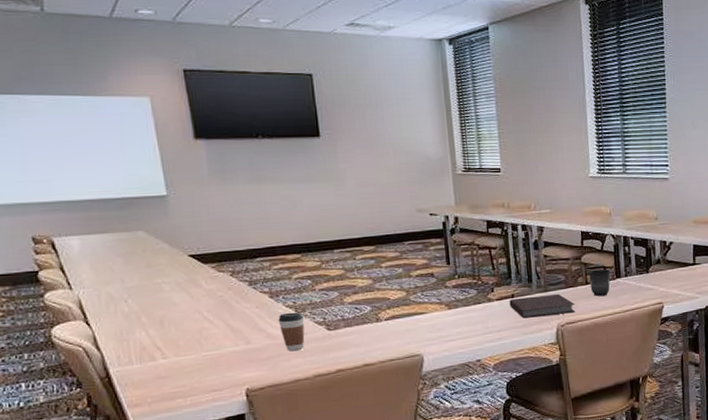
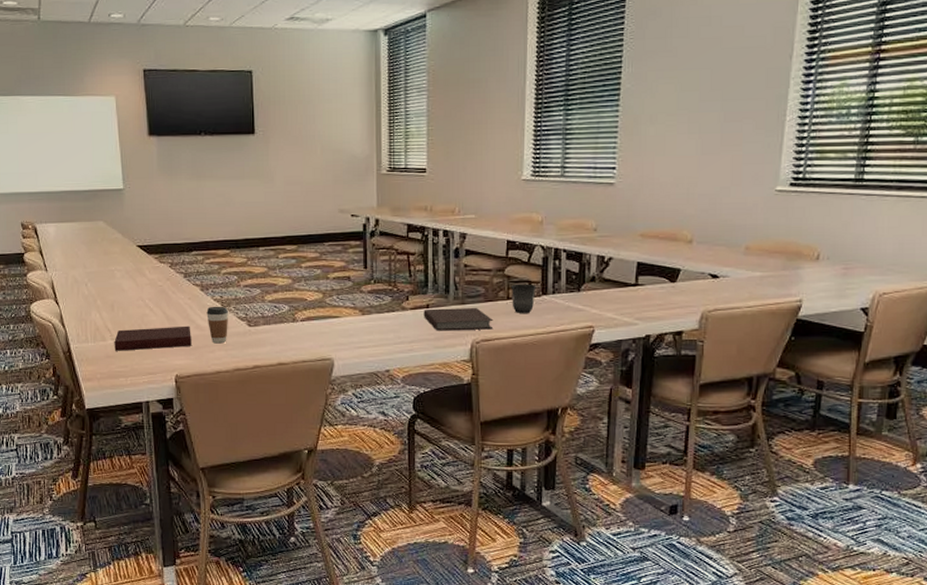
notebook: none [166,335,263,371] -> present [114,326,191,351]

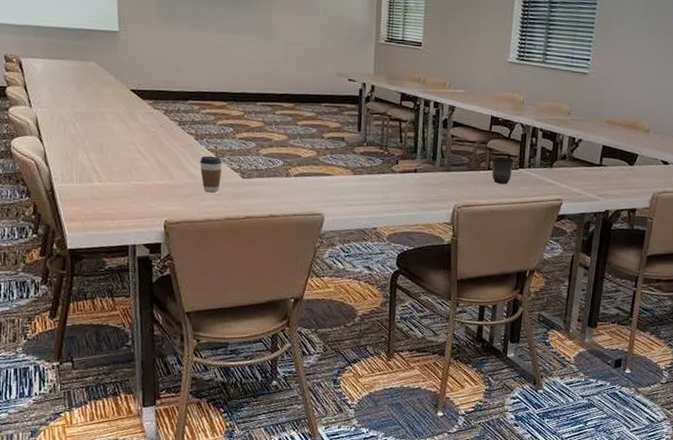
notebook: present [114,326,191,351] -> none [101,172,183,194]
notebook: present [423,307,494,331] -> none [411,173,475,196]

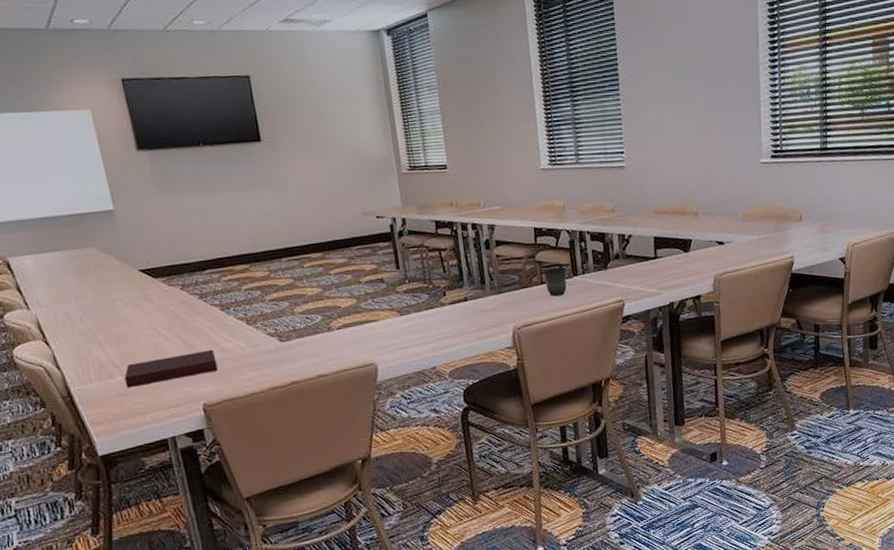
notebook: none [101,172,183,194] -> present [124,349,218,388]
coffee cup: present [200,155,223,193] -> none [230,324,258,365]

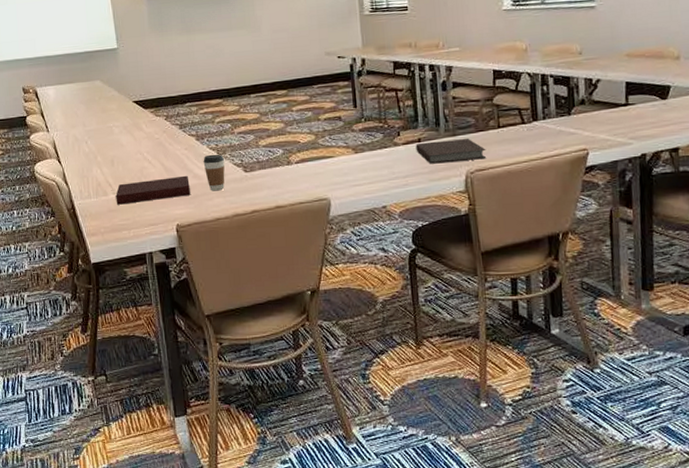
coffee cup: none [230,324,258,365] -> present [203,154,225,191]
notebook: none [462,294,532,323] -> present [415,138,487,164]
mug: present [543,267,567,296] -> none [500,111,526,141]

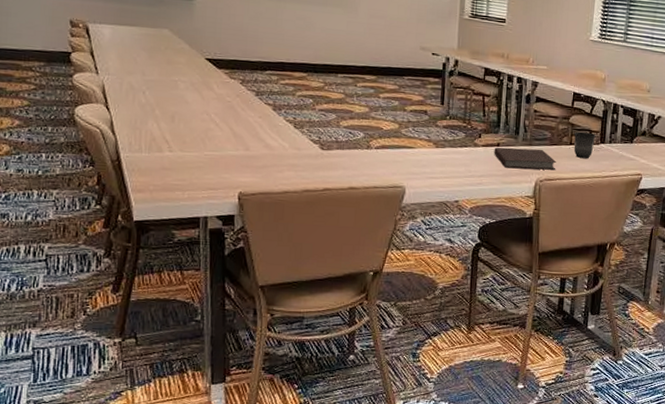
notebook: present [115,175,190,205] -> none [172,142,260,165]
coffee cup: present [203,154,225,191] -> none [277,126,302,164]
mug: none [500,111,526,141] -> present [574,131,596,158]

